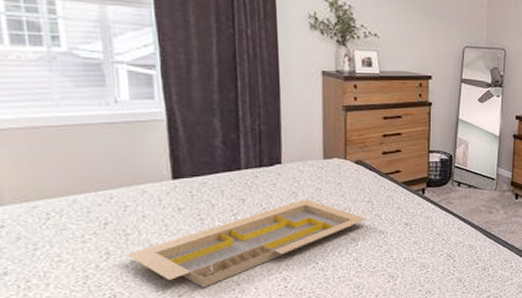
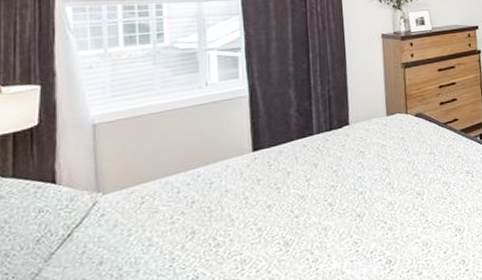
serving tray: present [126,199,366,288] -> none [209,157,430,261]

